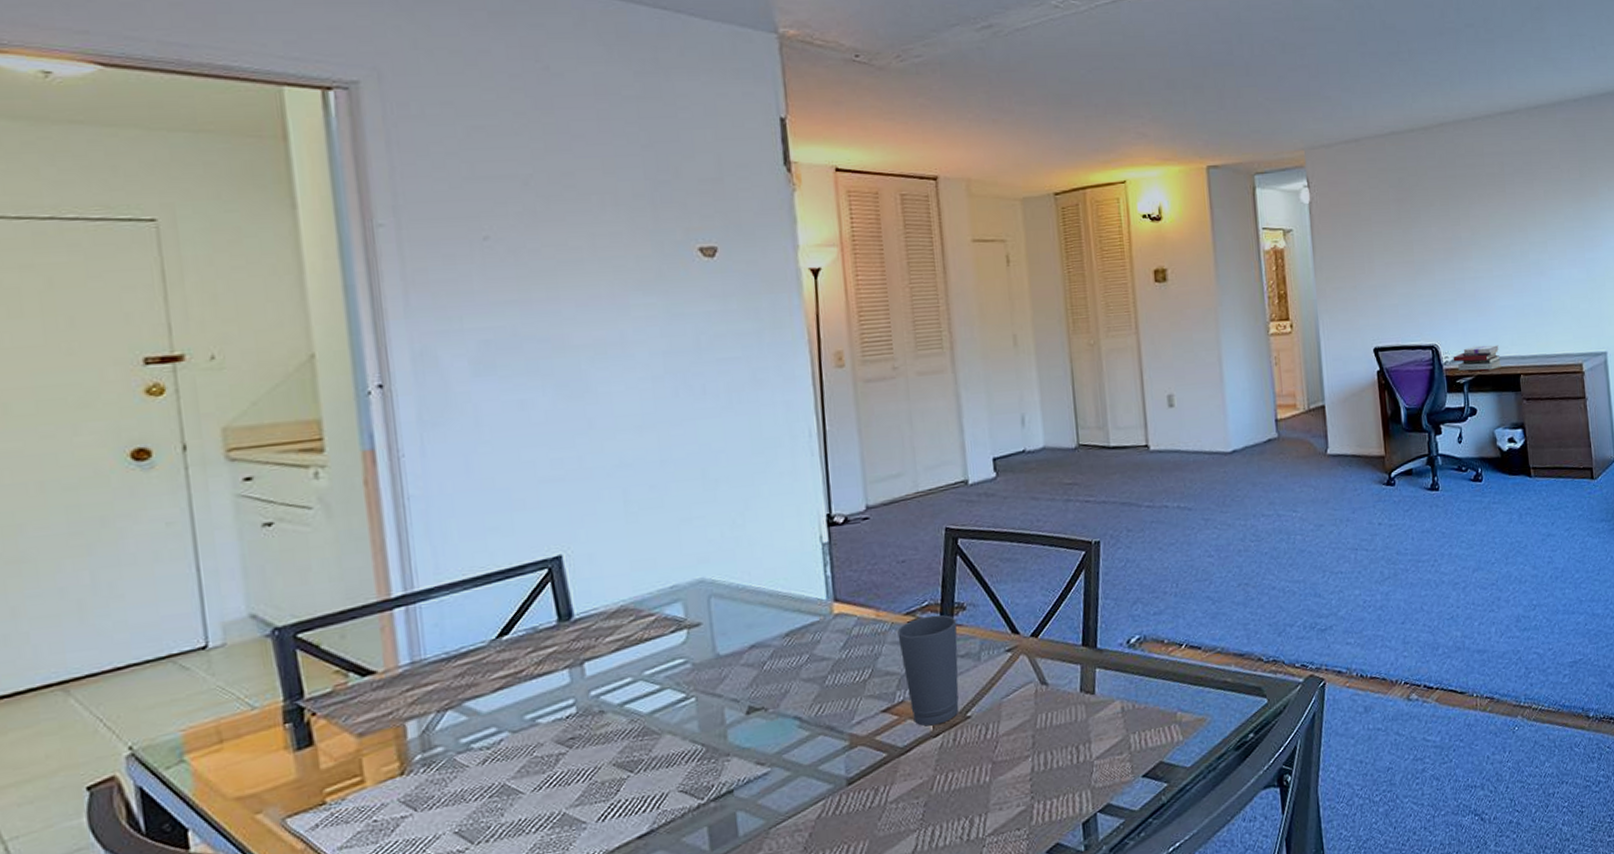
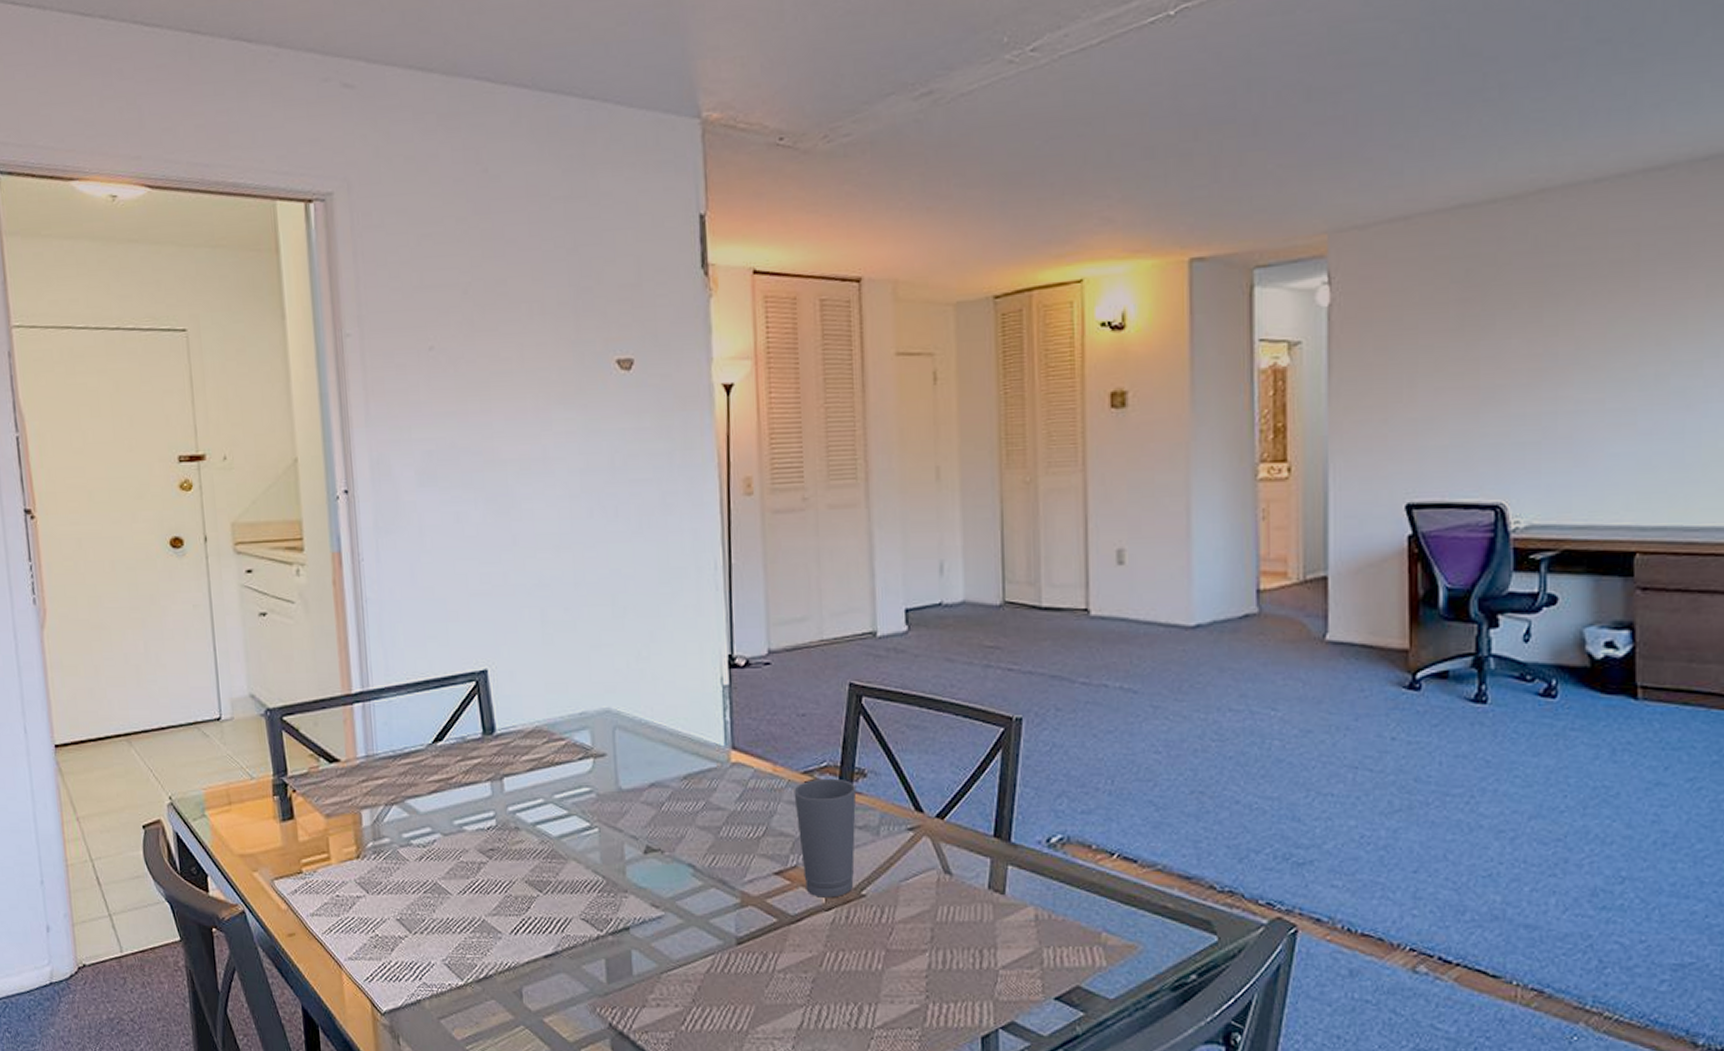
books: present [1453,344,1502,372] -> none [1527,507,1605,546]

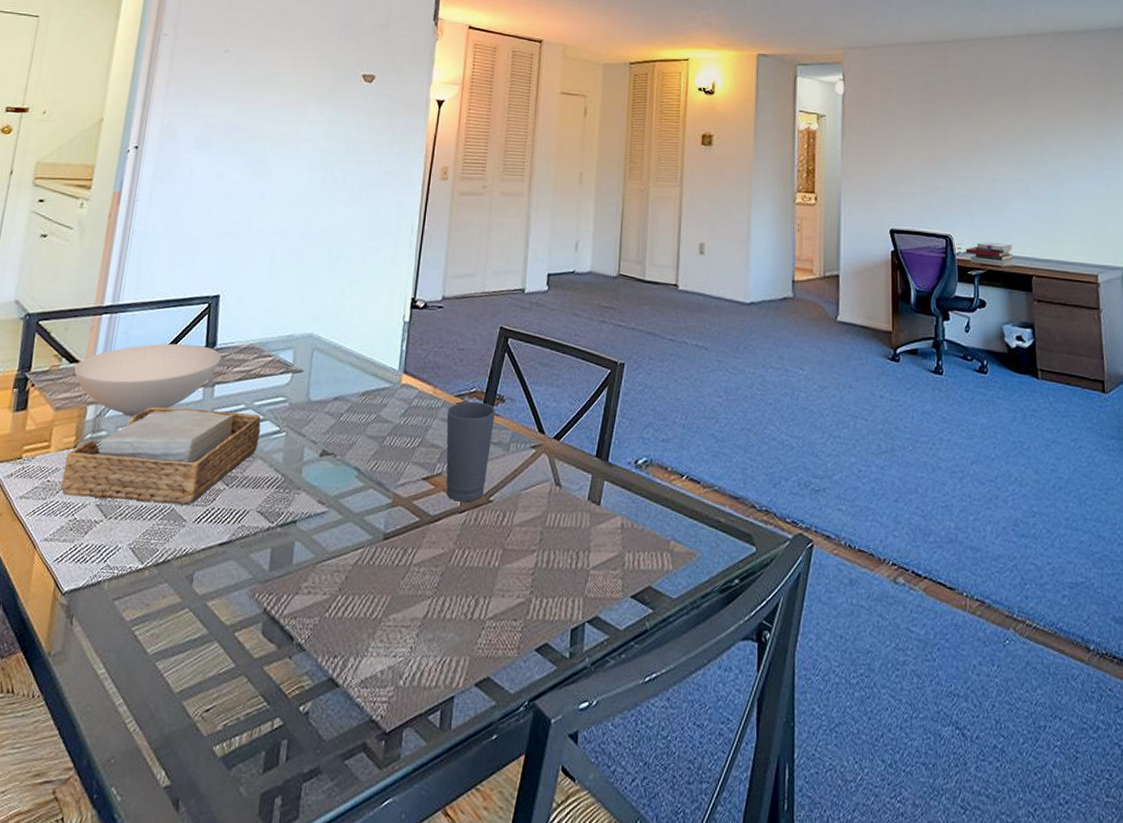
bowl: none [336,731,504,820] -> present [74,343,221,417]
napkin holder: none [350,807,568,915] -> present [60,406,261,505]
books: none [1527,507,1605,546] -> present [966,241,1014,268]

